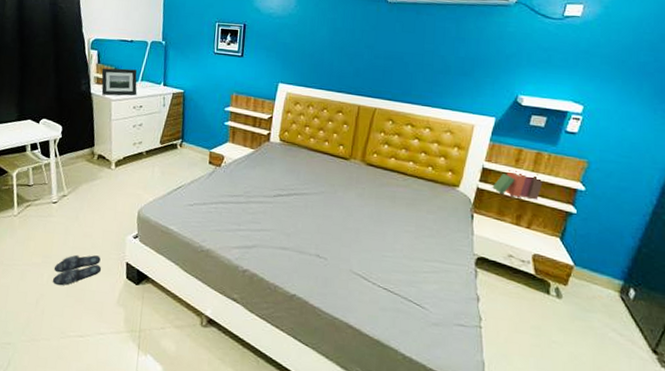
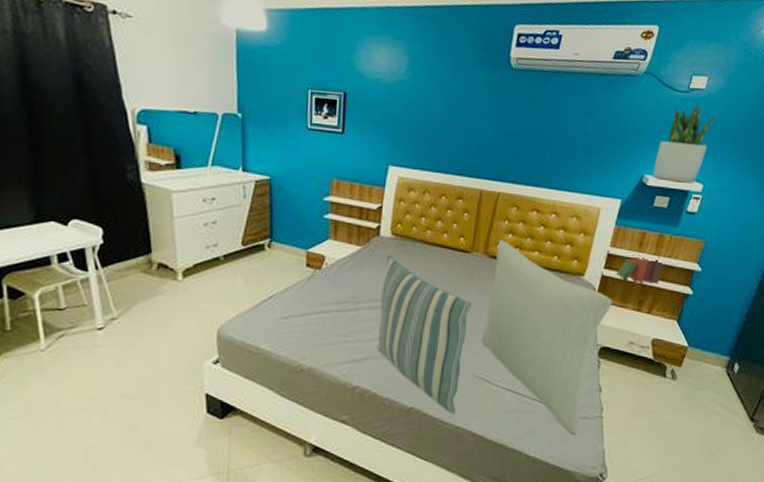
slippers: present [53,254,101,285] -> none [106,390,172,431]
picture frame: present [101,68,137,96] -> none [155,149,207,186]
pillow: none [265,158,350,305] -> present [377,255,472,413]
pillow: none [358,149,489,342] -> present [481,239,612,435]
planter: none [528,31,598,105] -> present [653,105,719,183]

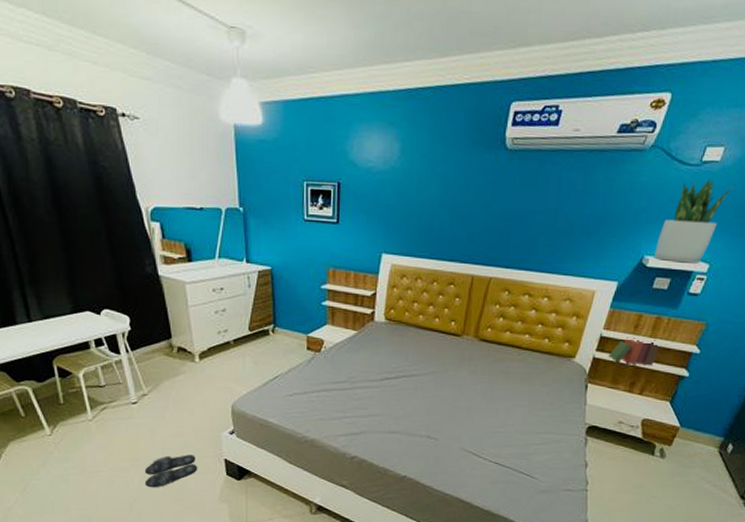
slippers: none [106,390,172,431] -> present [145,455,197,487]
pillow: present [377,255,472,413] -> none [373,339,462,482]
pillow: present [481,239,612,435] -> none [470,323,603,506]

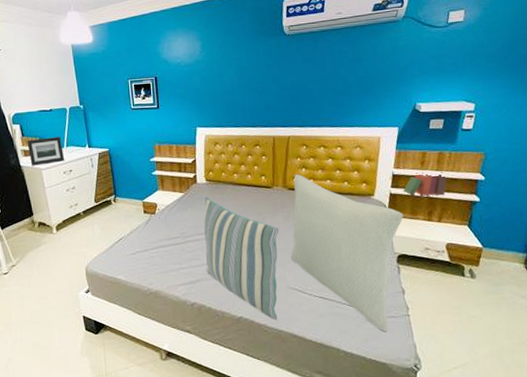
slippers: present [145,455,197,487] -> none [17,315,60,347]
picture frame: none [168,243,216,278] -> present [27,137,65,166]
pillow: none [373,339,462,482] -> present [204,197,279,320]
pillow: none [470,323,603,506] -> present [290,174,403,333]
planter: present [654,180,735,264] -> none [424,36,481,106]

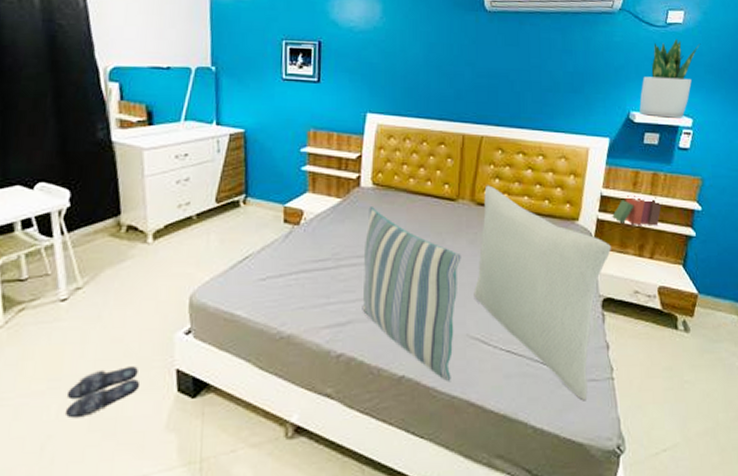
slippers: none [17,315,60,347] -> present [66,366,139,417]
picture frame: present [27,137,65,166] -> none [126,105,180,143]
planter: none [424,36,481,106] -> present [639,39,700,118]

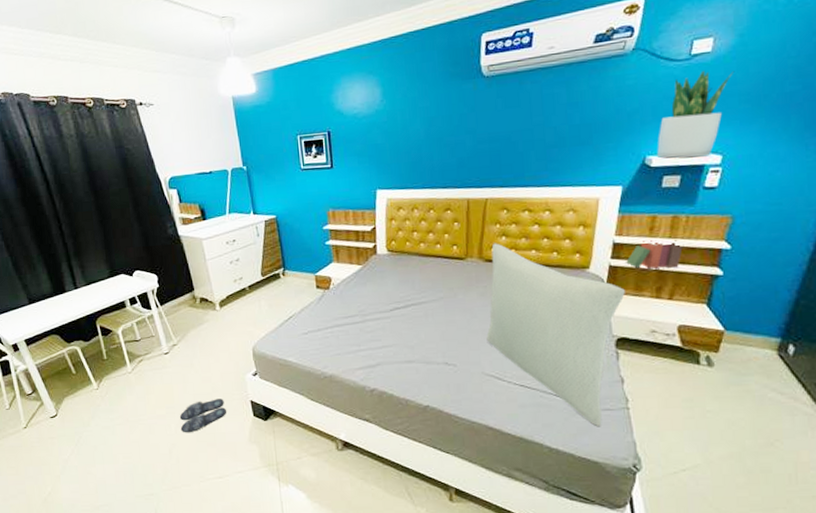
pillow: present [362,207,461,381] -> none [385,270,473,410]

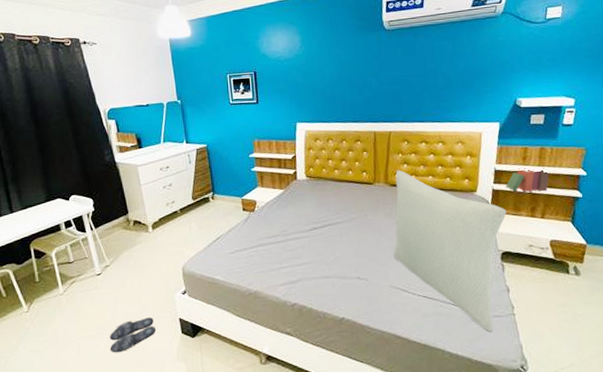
planter: present [657,71,733,159] -> none [525,32,579,101]

